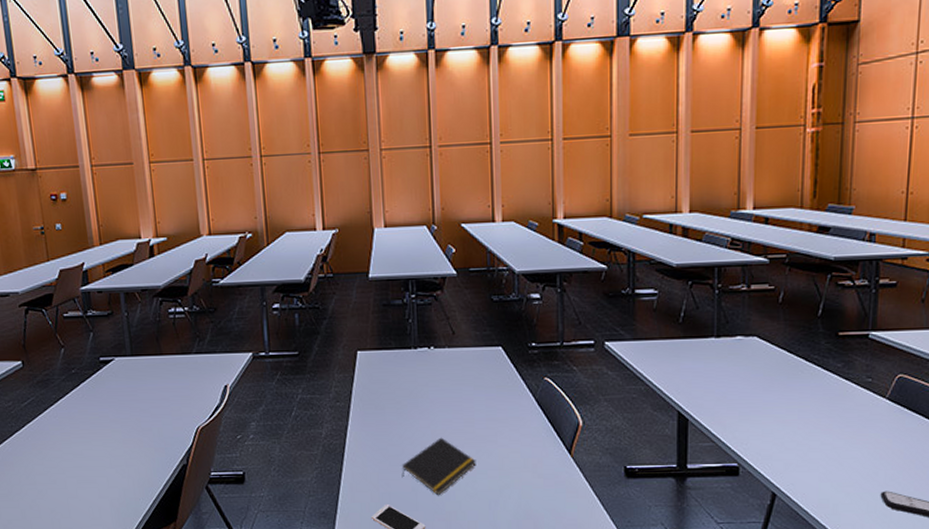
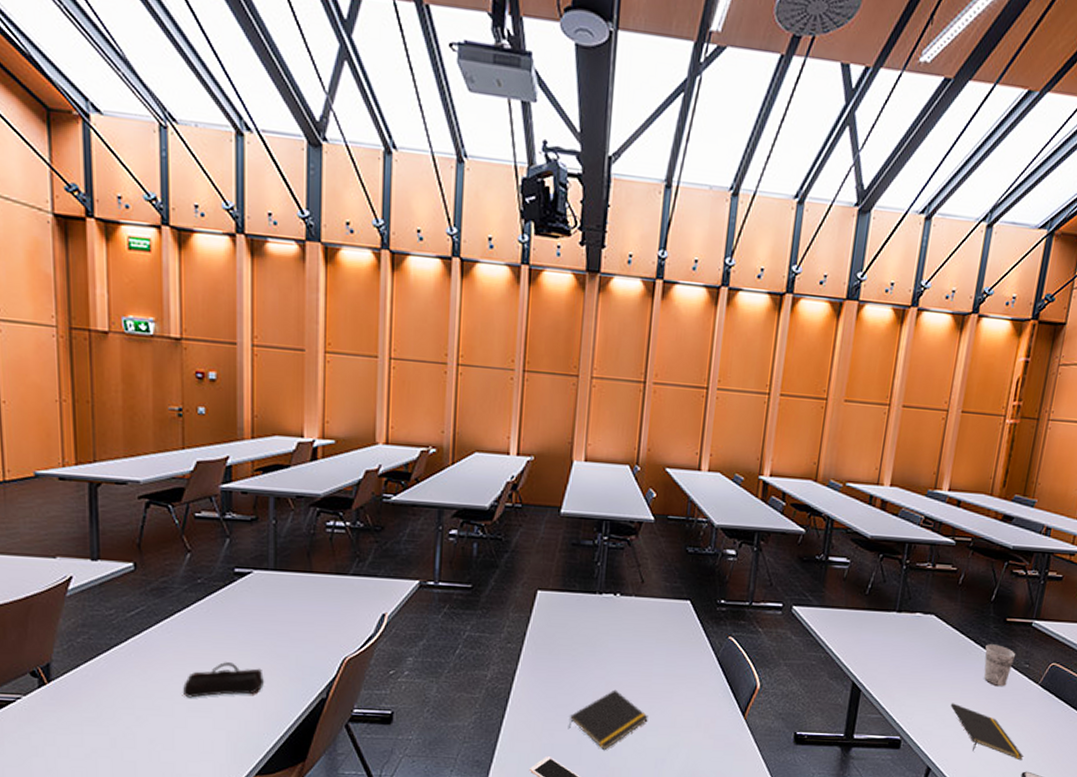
pencil case: none [71,439,136,472] -> present [183,662,265,698]
notepad: none [788,425,880,480] -> present [950,703,1024,761]
cup: none [819,360,855,404] -> present [983,644,1016,687]

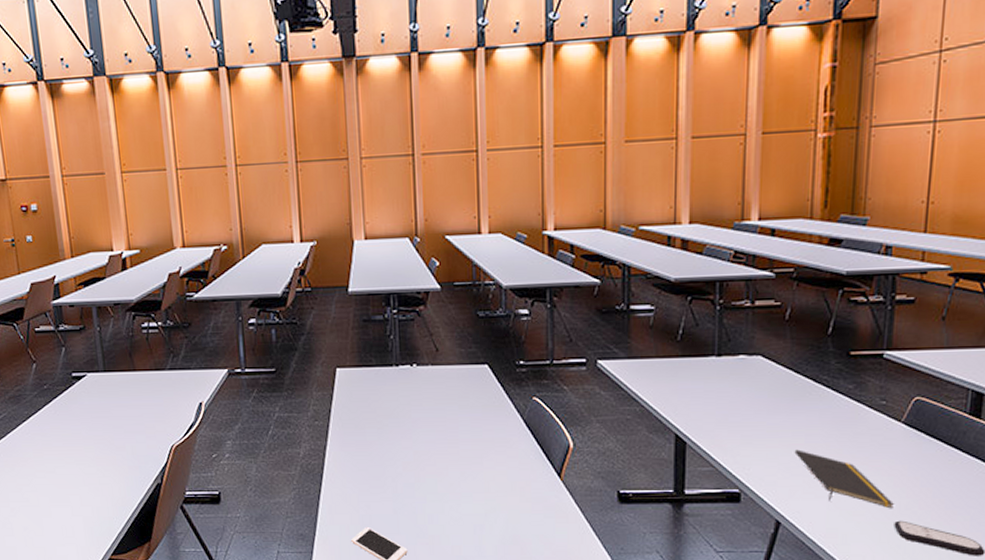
pencil case: present [183,662,265,698] -> none [44,456,109,490]
notepad: present [568,689,648,751] -> none [382,458,461,519]
cup: present [983,644,1016,687] -> none [828,381,868,428]

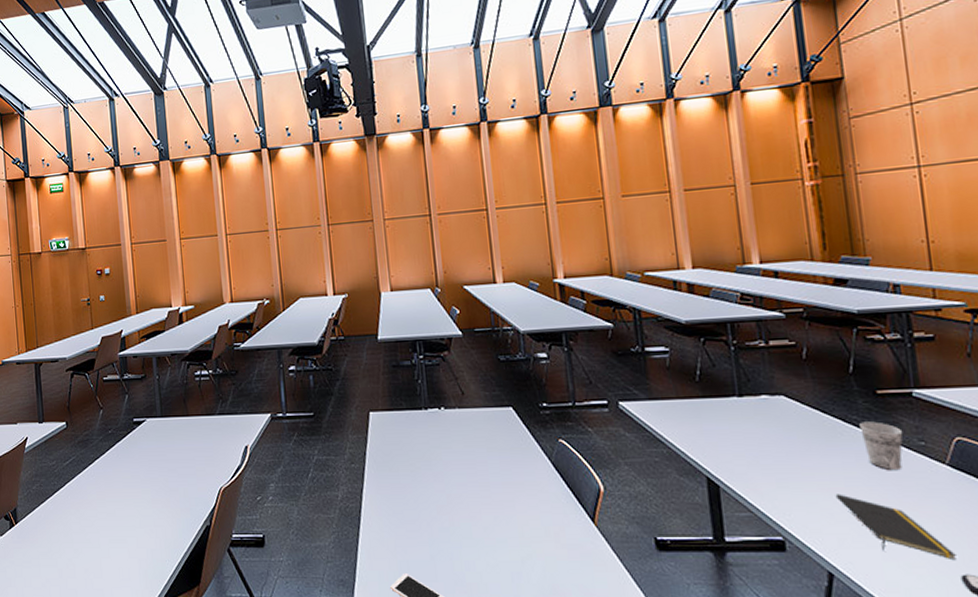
cup: none [828,381,868,428] -> present [859,421,903,471]

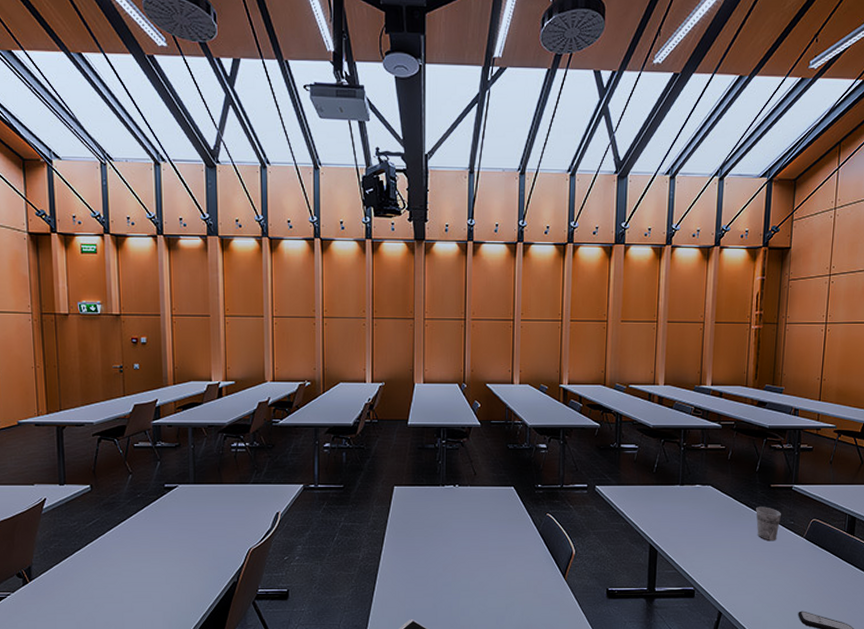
notepad: present [835,494,957,561] -> none [732,557,798,602]

